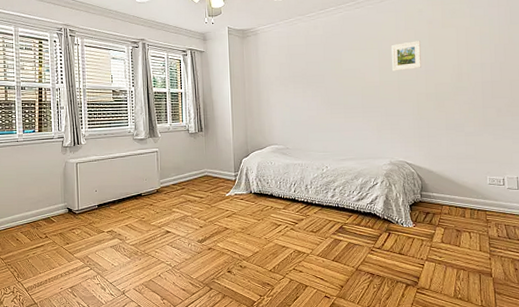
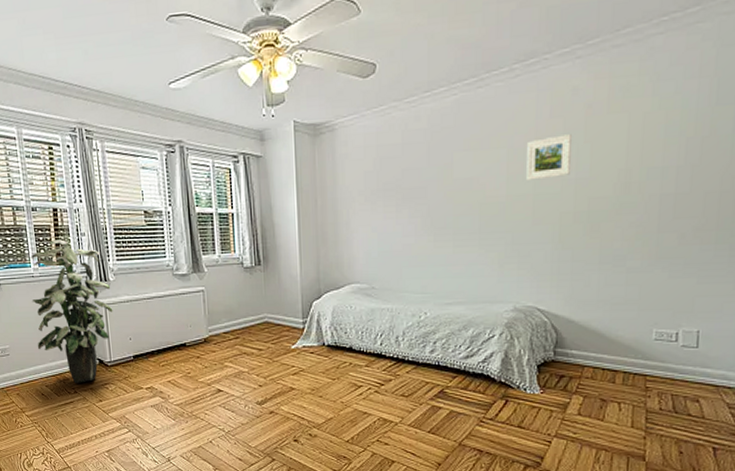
indoor plant: none [15,112,83,229] -> present [31,239,113,383]

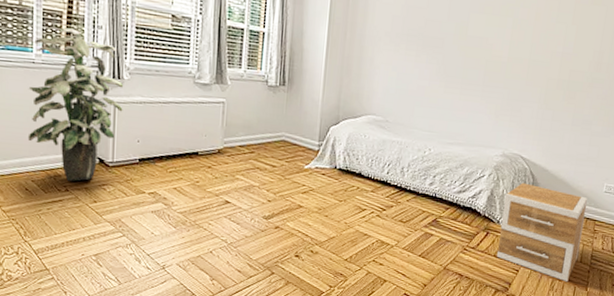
nightstand: none [520,339,633,452] -> present [496,182,588,282]
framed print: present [526,134,572,181] -> none [525,14,563,49]

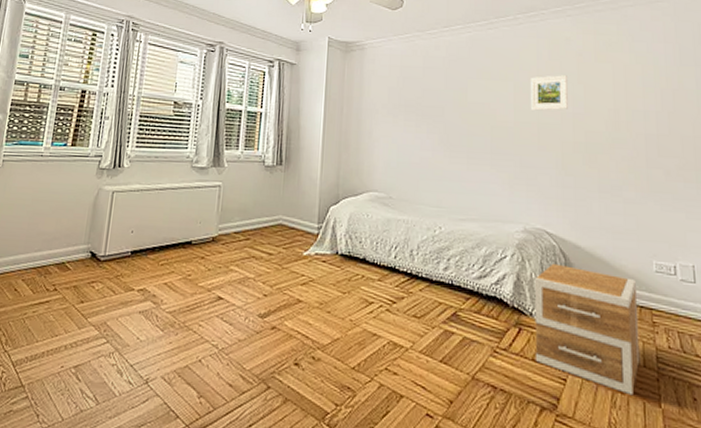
indoor plant: present [27,27,124,181] -> none [25,120,124,279]
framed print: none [525,14,563,49] -> present [531,75,568,111]

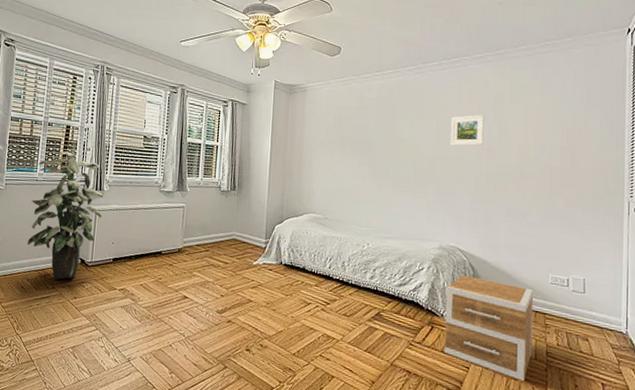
indoor plant: none [25,120,124,279] -> present [27,151,104,280]

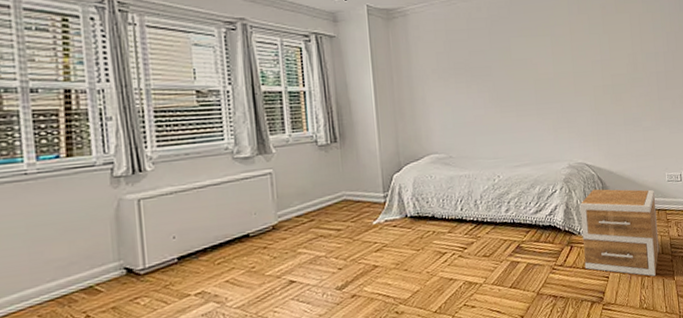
indoor plant: present [27,151,104,280] -> none [21,125,150,305]
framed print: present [451,115,484,146] -> none [565,27,597,61]

